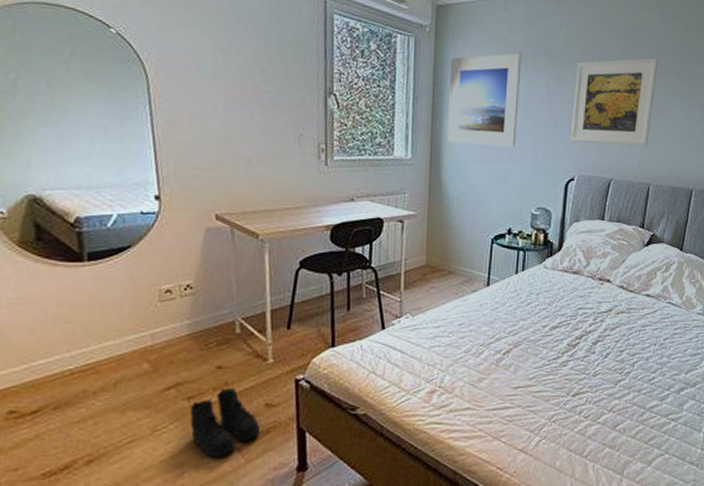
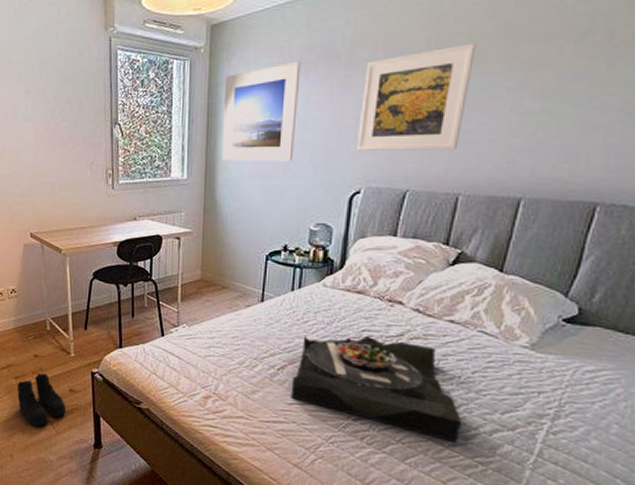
serving tray: none [516,313,658,405] -> present [291,335,463,444]

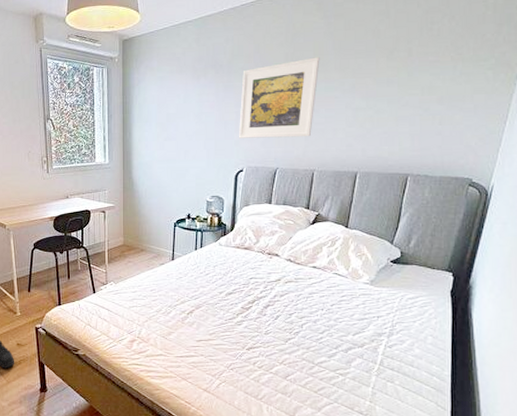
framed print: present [222,61,301,161] -> none [136,69,194,148]
serving tray: present [291,335,463,444] -> none [199,282,326,361]

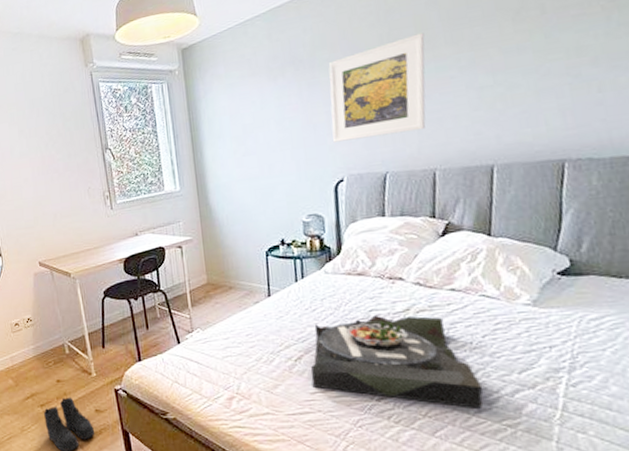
serving tray: none [199,282,326,361] -> present [310,314,483,410]

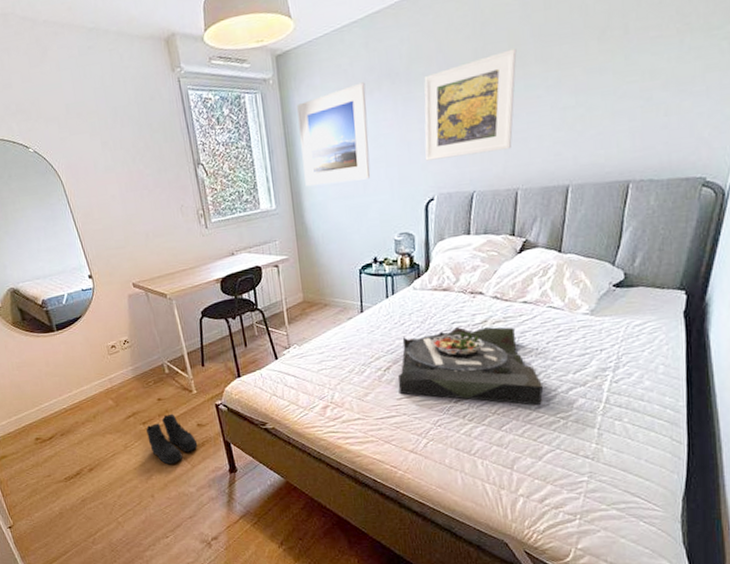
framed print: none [202,69,276,168] -> present [297,82,371,186]

